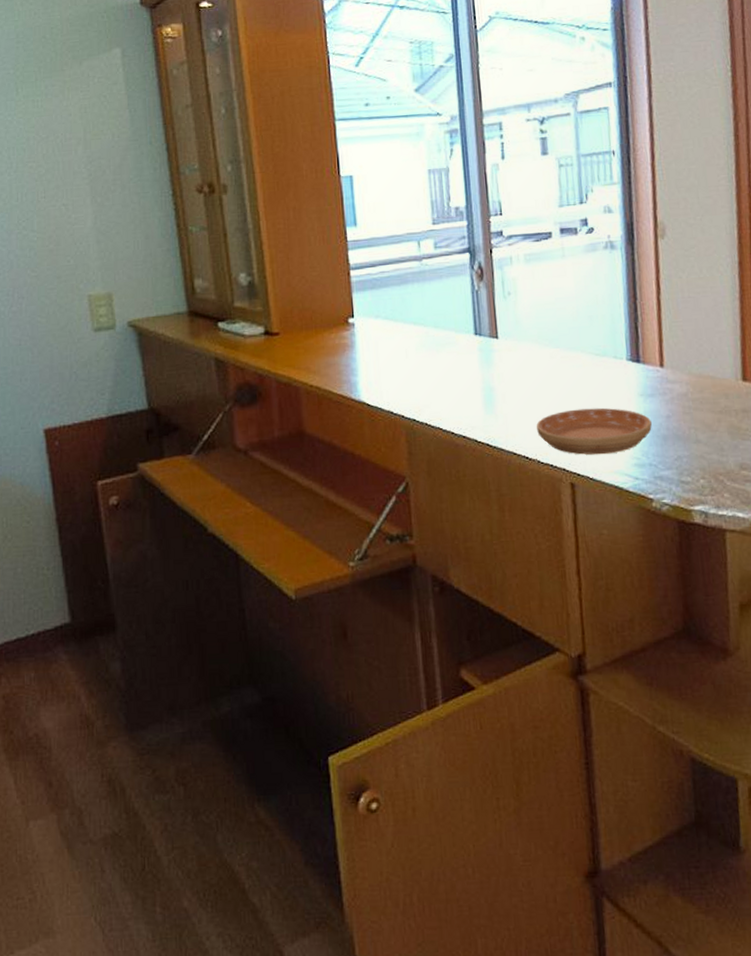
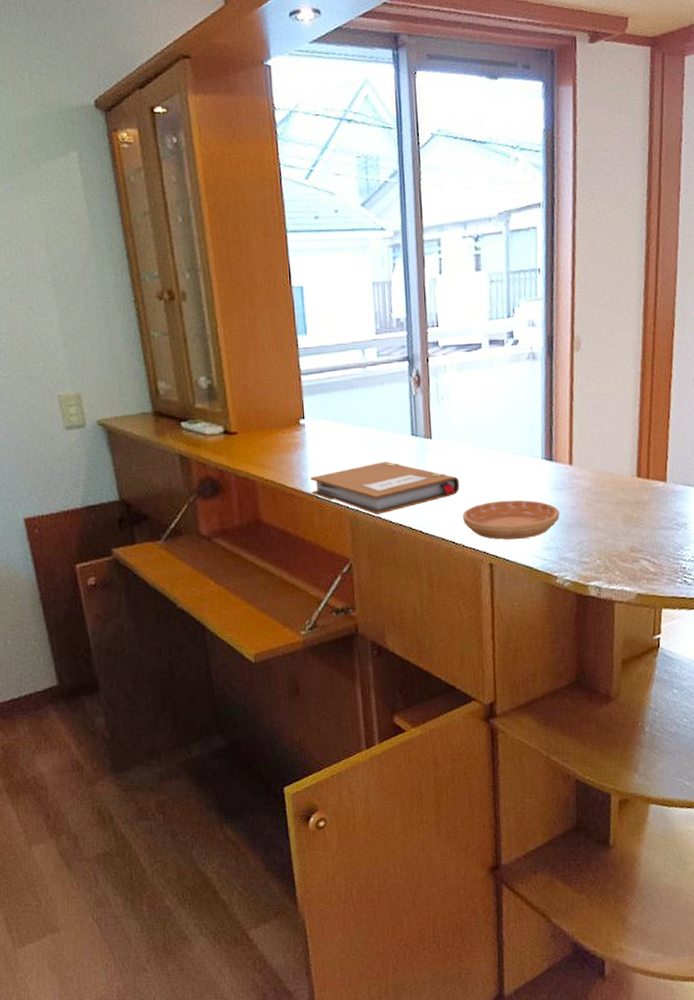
notebook: none [361,363,533,425] -> present [311,461,460,514]

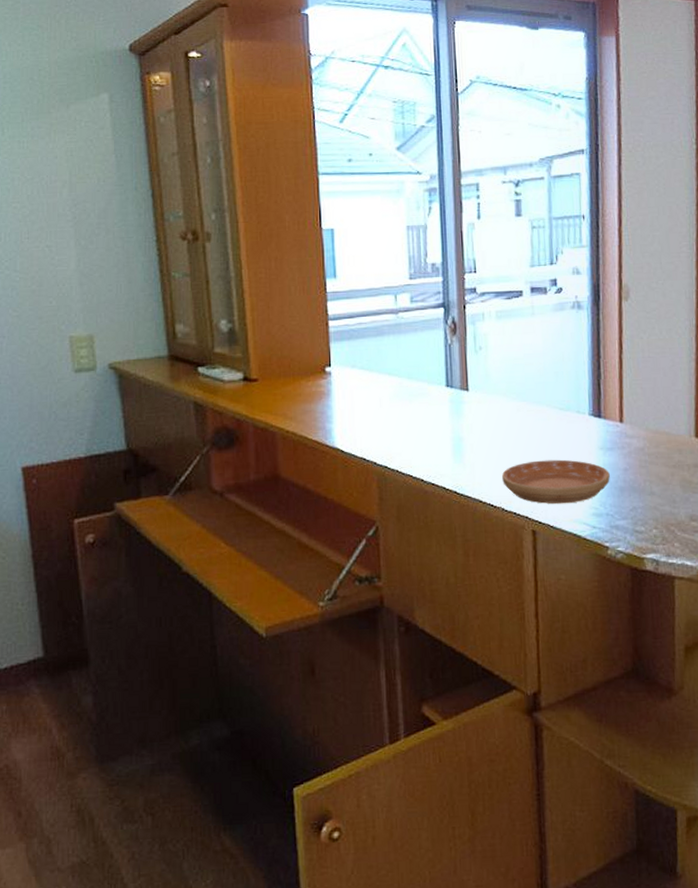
notebook: present [311,461,460,514] -> none [335,413,499,472]

